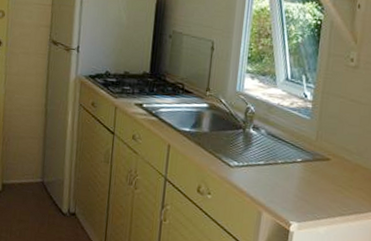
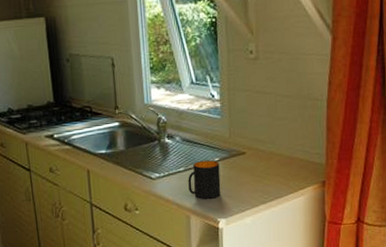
mug: none [265,158,301,200] -> present [188,160,221,199]

